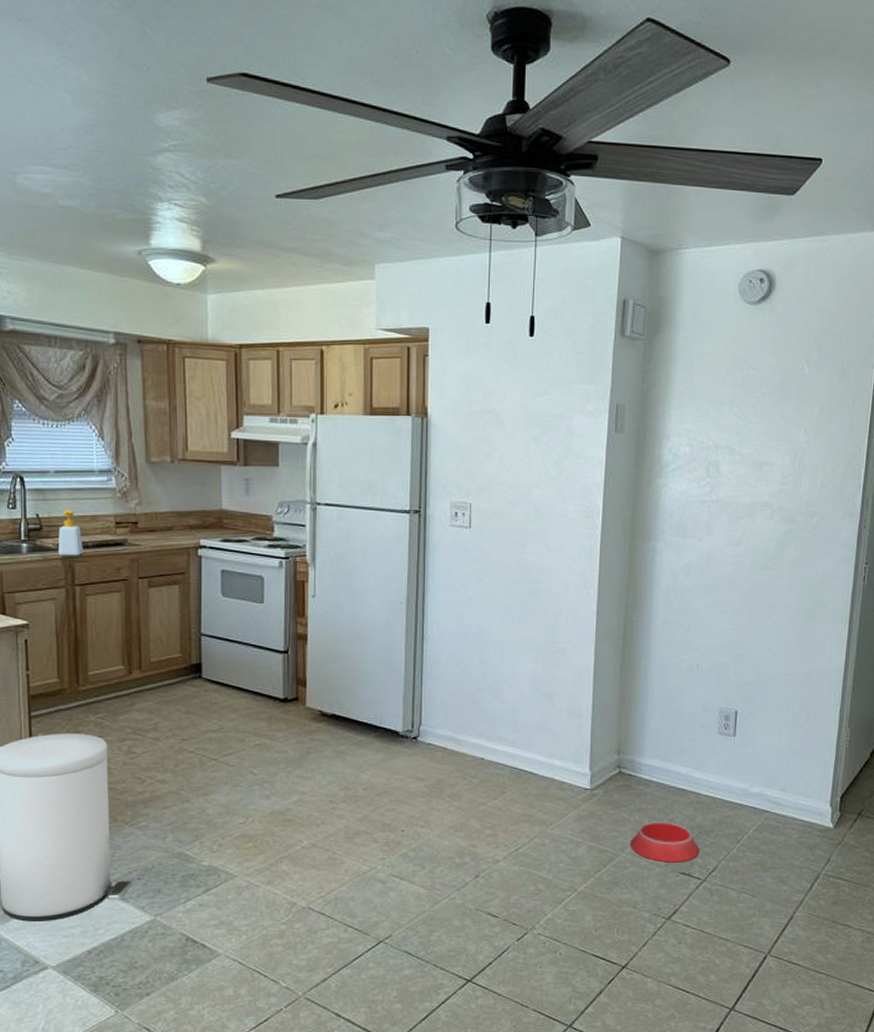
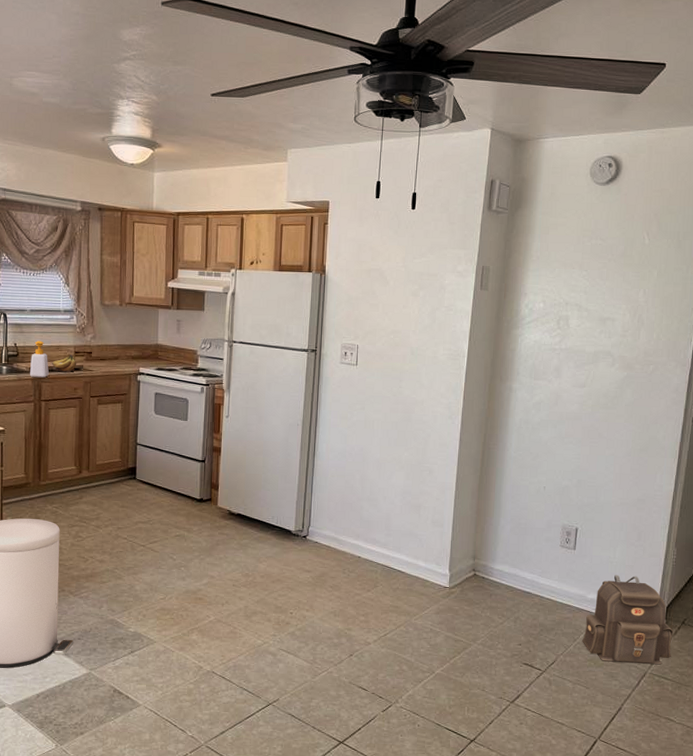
fruit: none [86,526,119,548] -> present [51,355,77,372]
pet bowl: present [630,822,700,863] -> none [481,618,541,655]
backpack: none [746,763,849,864] -> present [582,575,674,665]

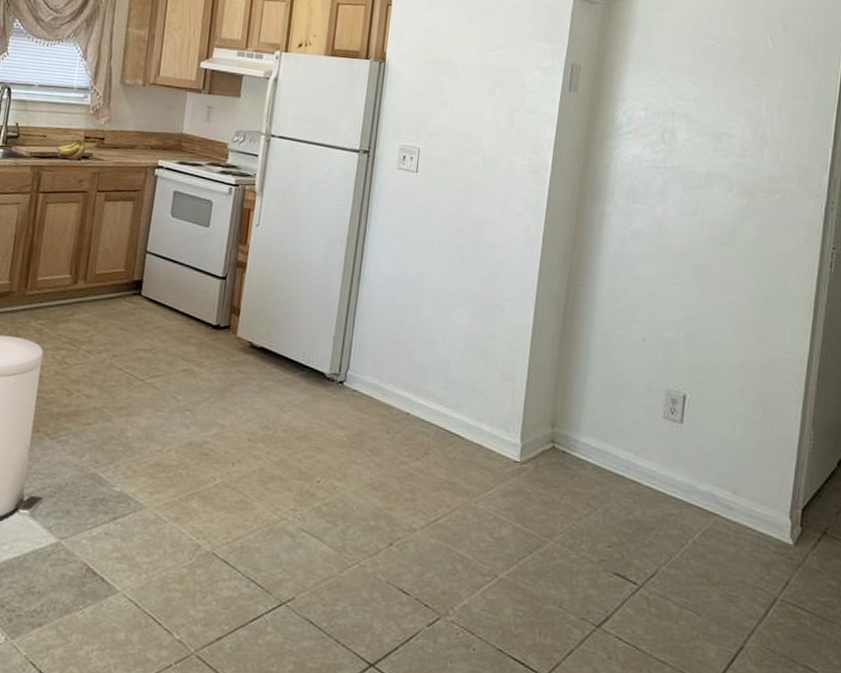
soap bottle: present [30,341,49,378] -> none [29,121,53,165]
backpack: present [582,575,674,665] -> none [691,460,812,590]

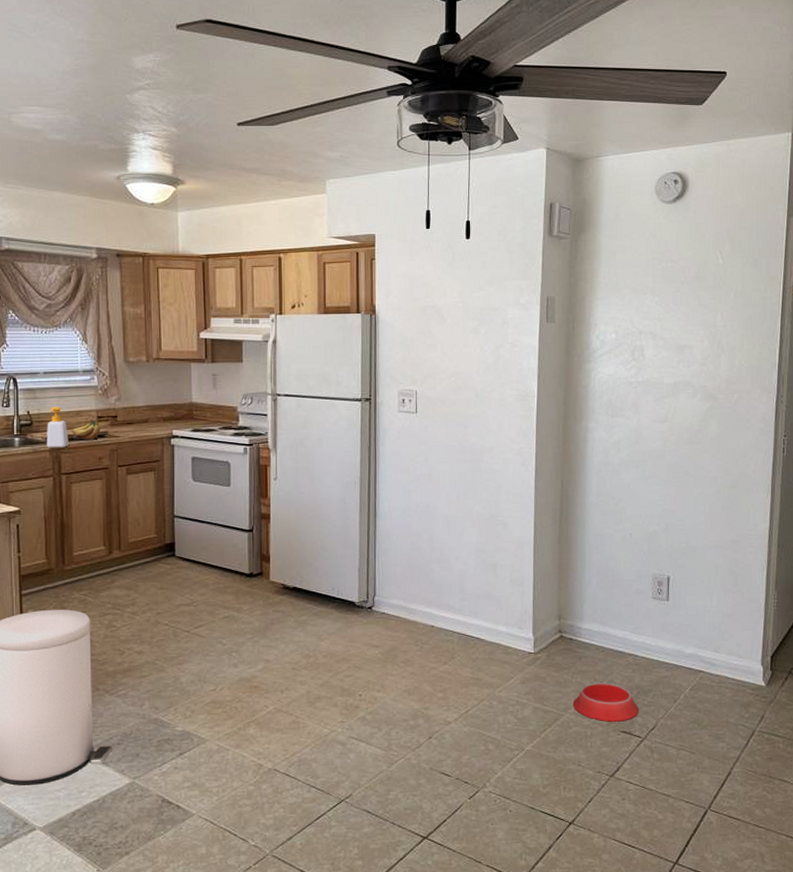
soap bottle: none [29,121,53,165] -> present [47,406,69,448]
pet bowl: none [559,508,637,562] -> present [573,683,639,722]

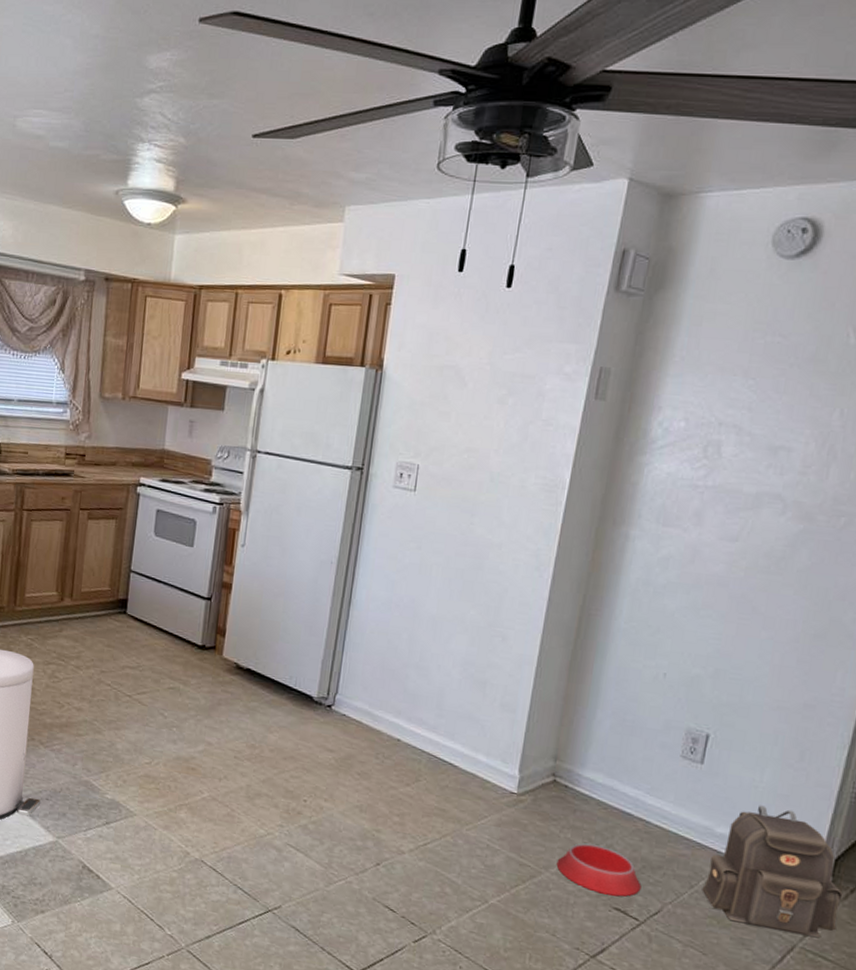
soap bottle: present [47,406,69,448] -> none [12,437,35,482]
fruit: present [71,420,101,440] -> none [37,456,67,478]
backpack: none [683,624,780,722] -> present [702,805,843,939]

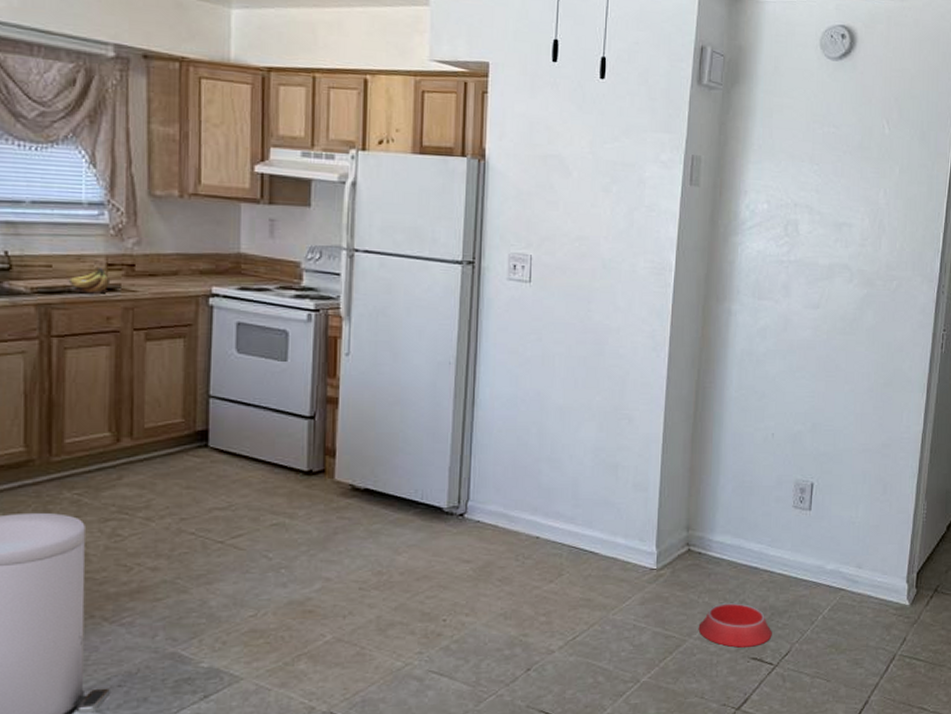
fruit: none [37,456,67,478] -> present [68,268,111,294]
backpack: present [702,805,843,939] -> none [821,537,925,646]

